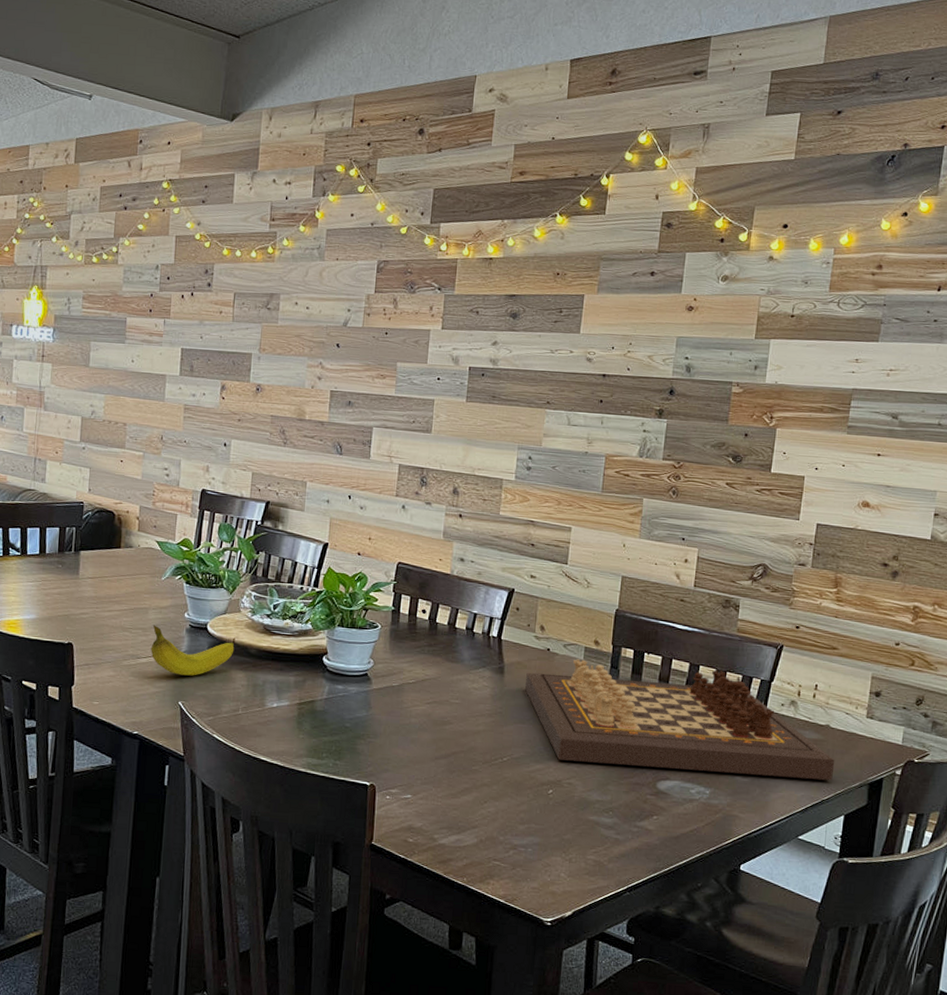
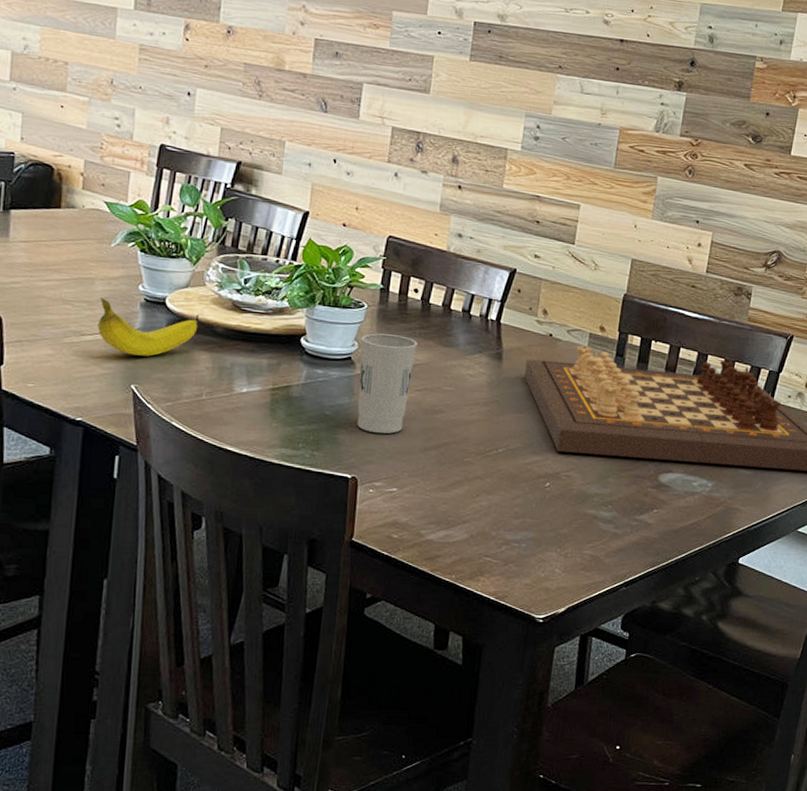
cup: none [374,651,427,744] -> present [357,333,418,434]

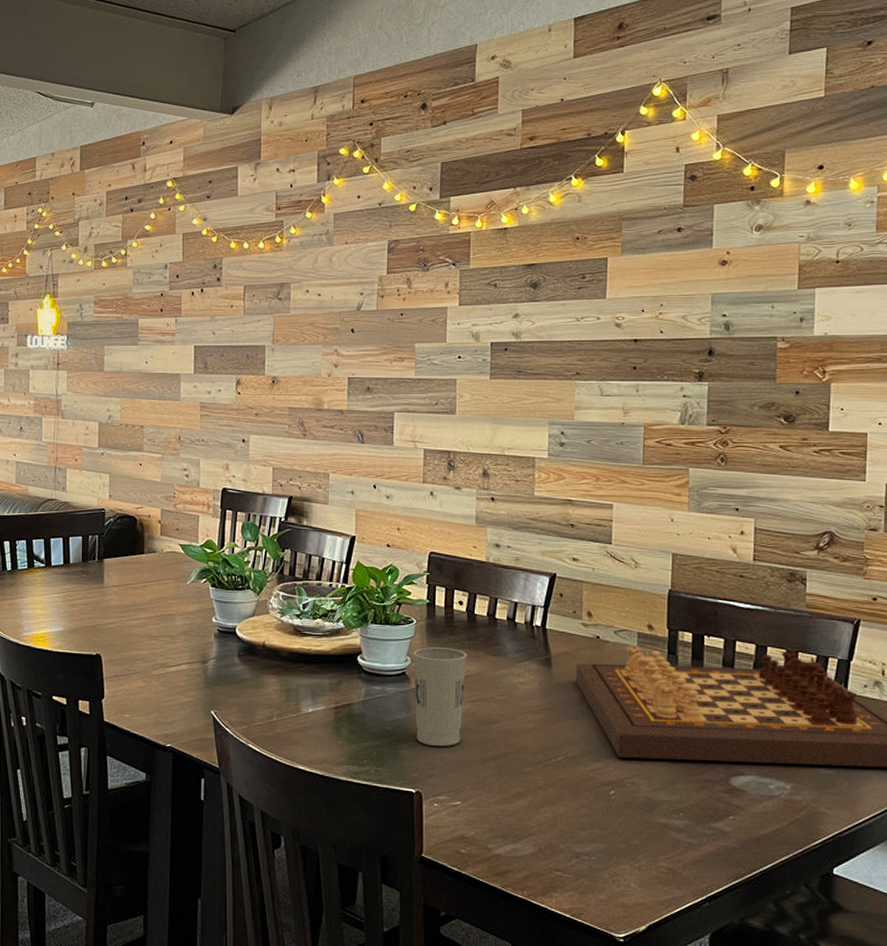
fruit: present [97,297,198,357] -> none [180,631,265,683]

